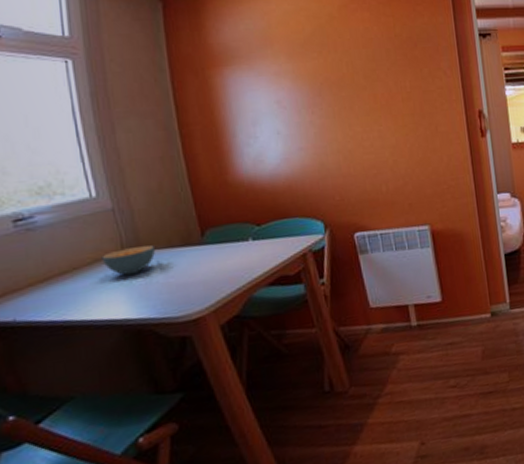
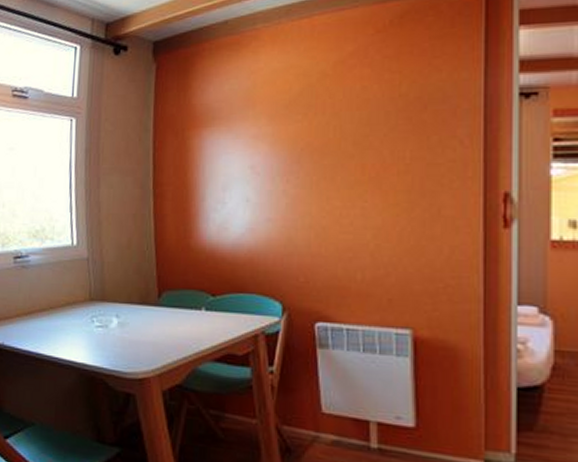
cereal bowl: present [101,245,155,276] -> none [72,297,116,324]

